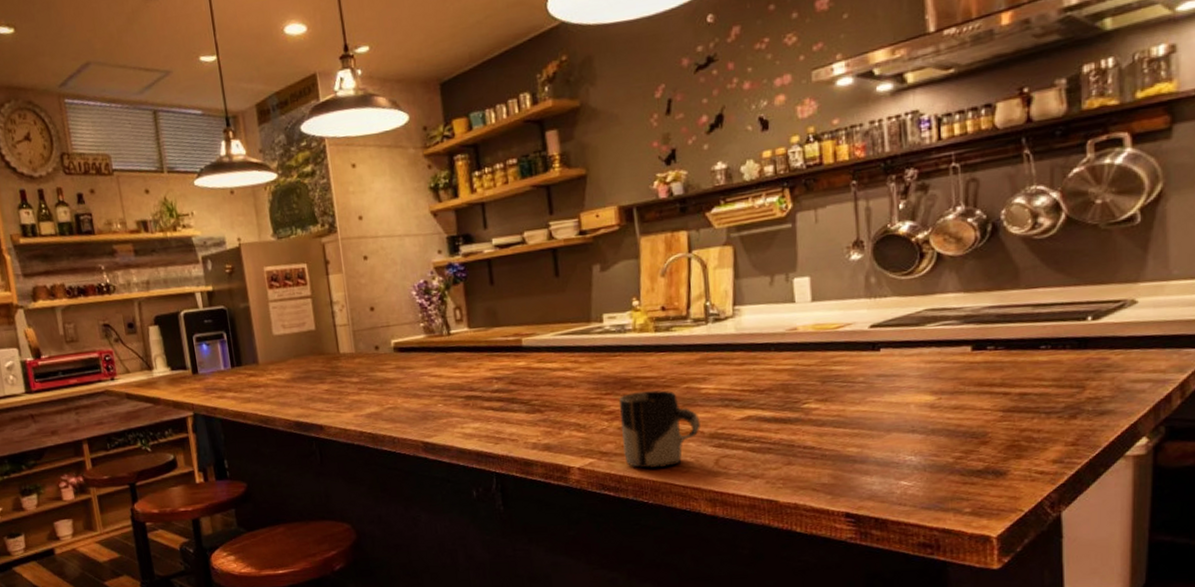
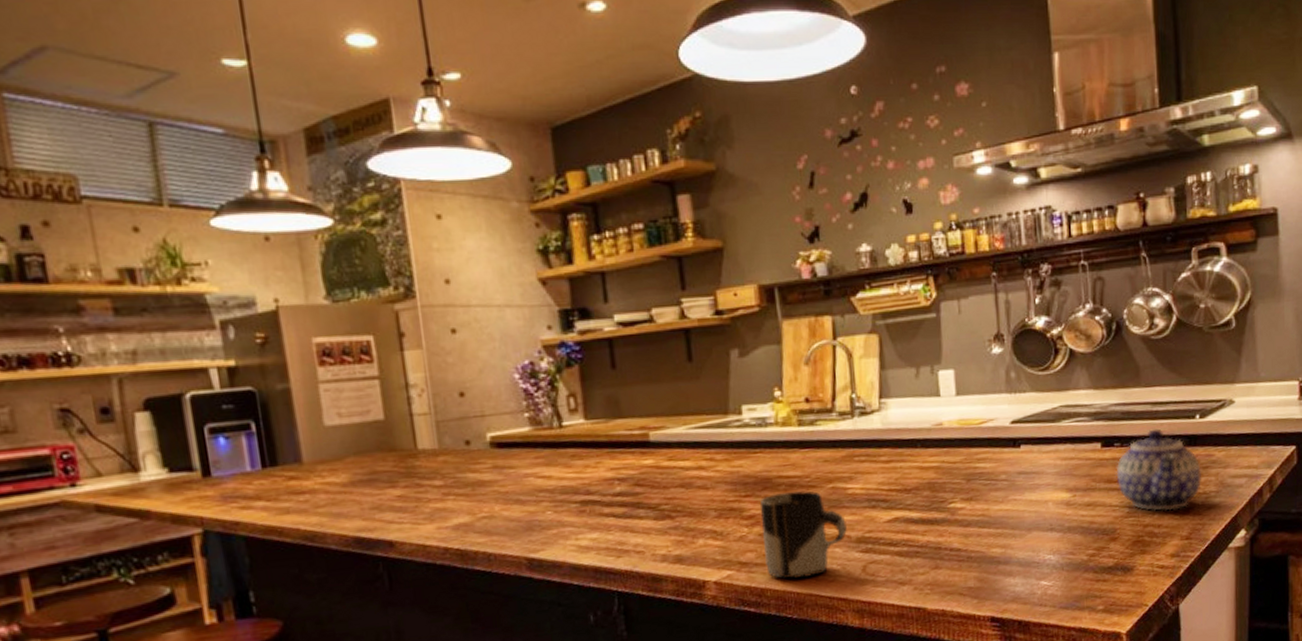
teapot: none [988,331,1094,416] -> present [1116,428,1202,511]

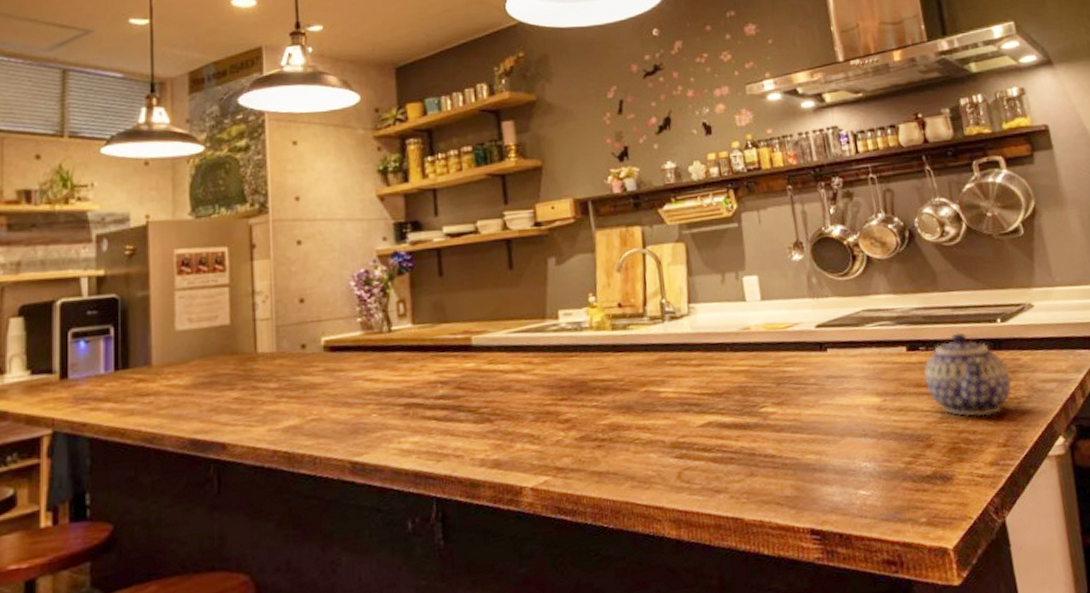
cup: present [759,490,847,579] -> none [575,394,661,486]

